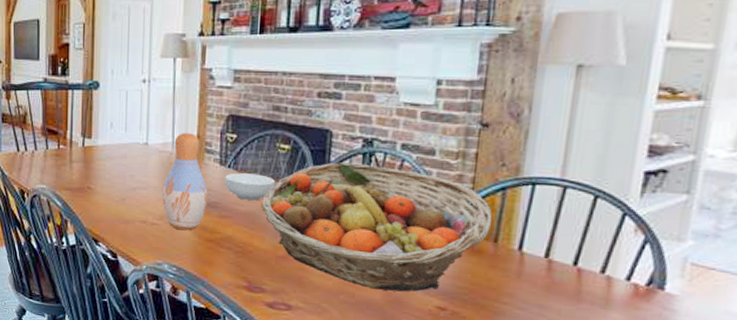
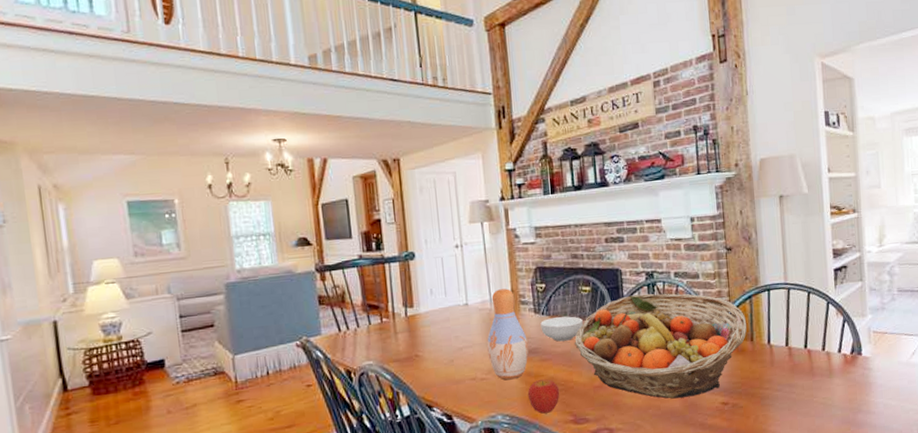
apple: none [199,237,236,273] -> present [527,379,560,414]

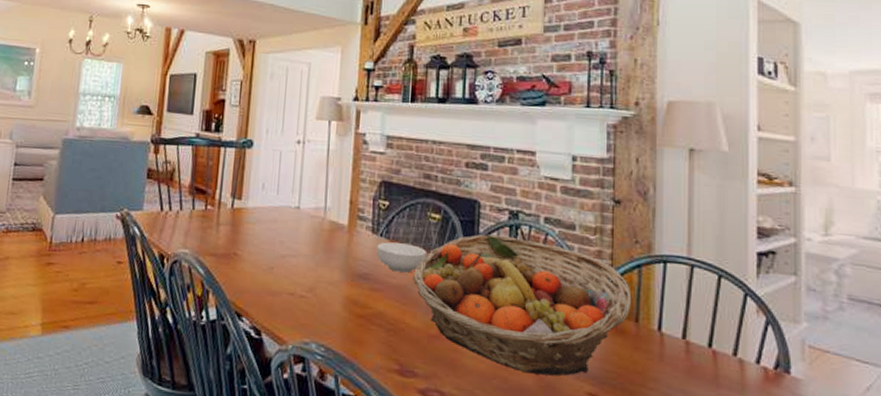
vase: present [487,288,529,380] -> none [312,198,359,305]
apple: present [527,379,560,414] -> none [349,312,388,355]

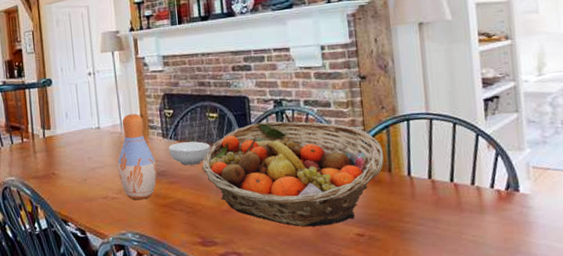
vase: none [312,198,359,305] -> present [117,114,157,200]

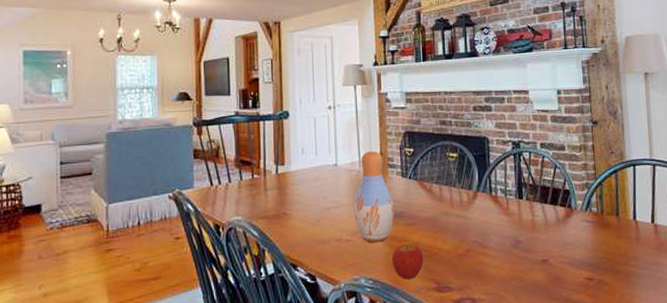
apple: none [156,201,188,234] -> present [391,244,424,280]
cereal bowl: present [168,141,210,166] -> none [407,182,449,207]
fruit basket: present [202,121,384,227] -> none [440,163,613,271]

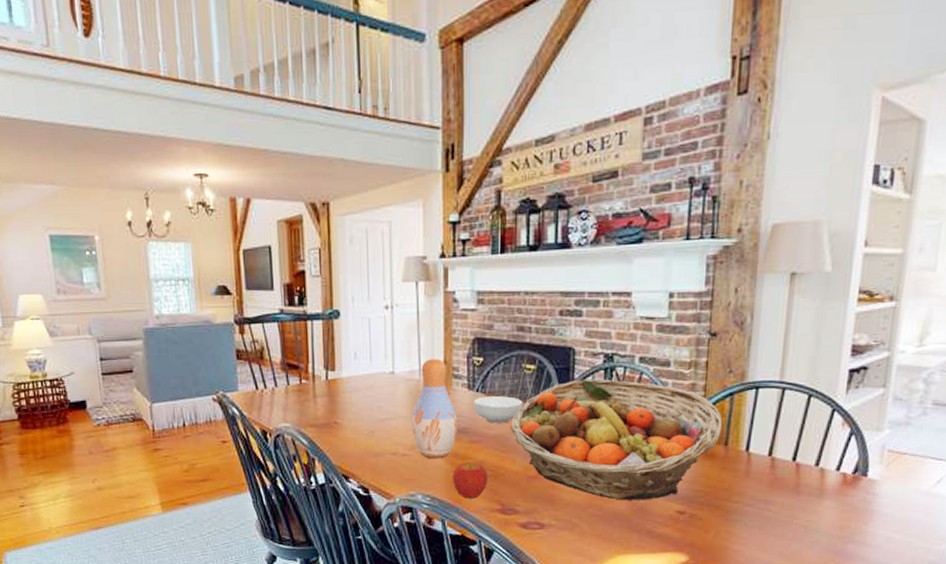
cereal bowl: none [407,182,449,207] -> present [474,396,522,423]
fruit basket: none [440,163,613,271] -> present [511,379,723,500]

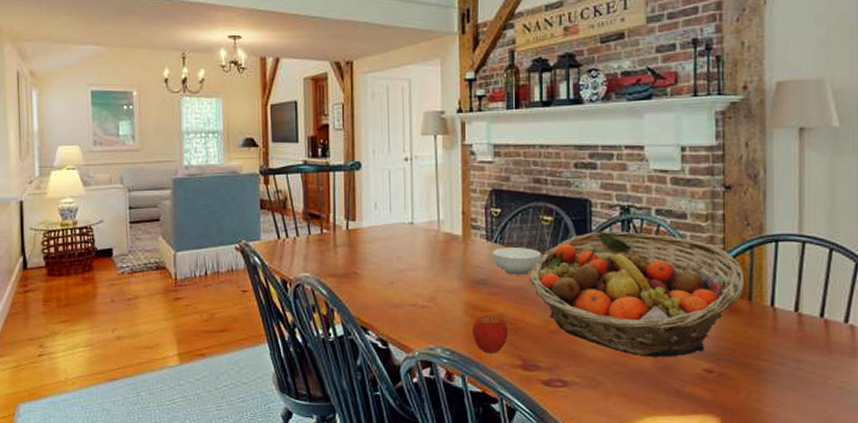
vase: present [412,359,457,459] -> none [431,210,476,311]

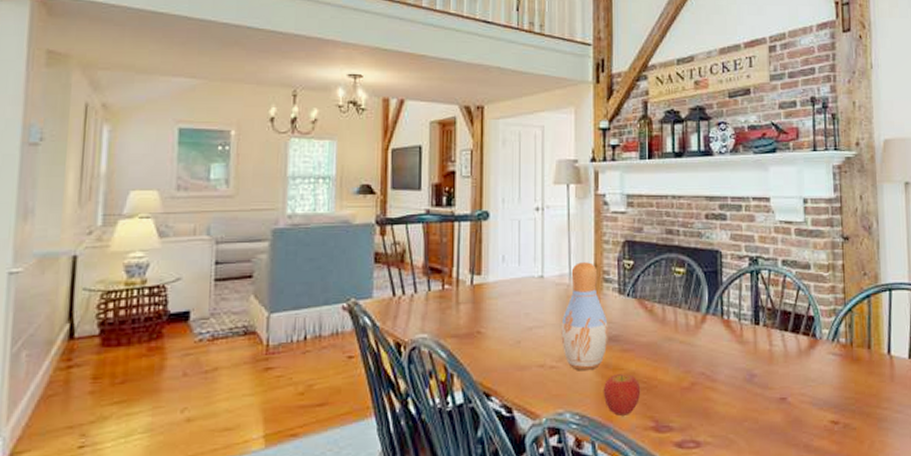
vase: none [431,210,476,311] -> present [561,262,608,371]
cereal bowl: present [492,248,541,275] -> none [625,301,673,330]
fruit basket: present [530,231,745,357] -> none [663,282,864,411]

